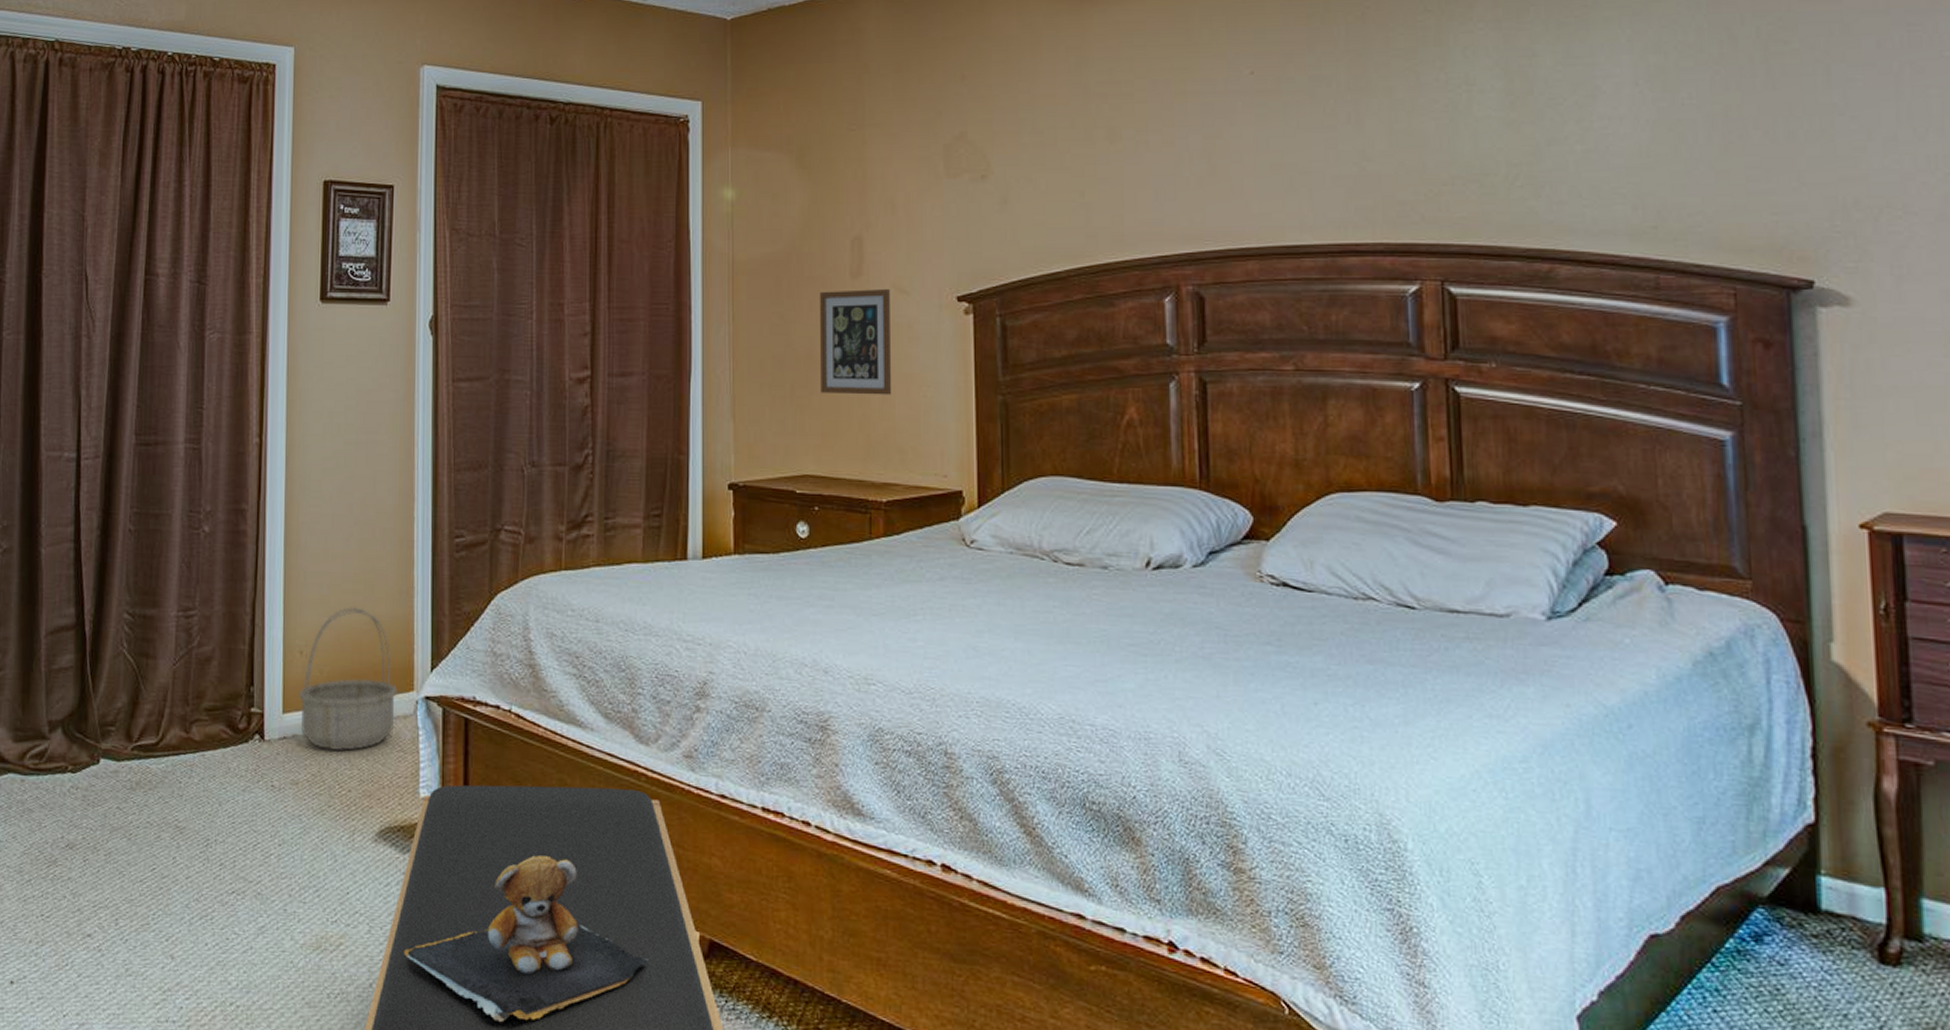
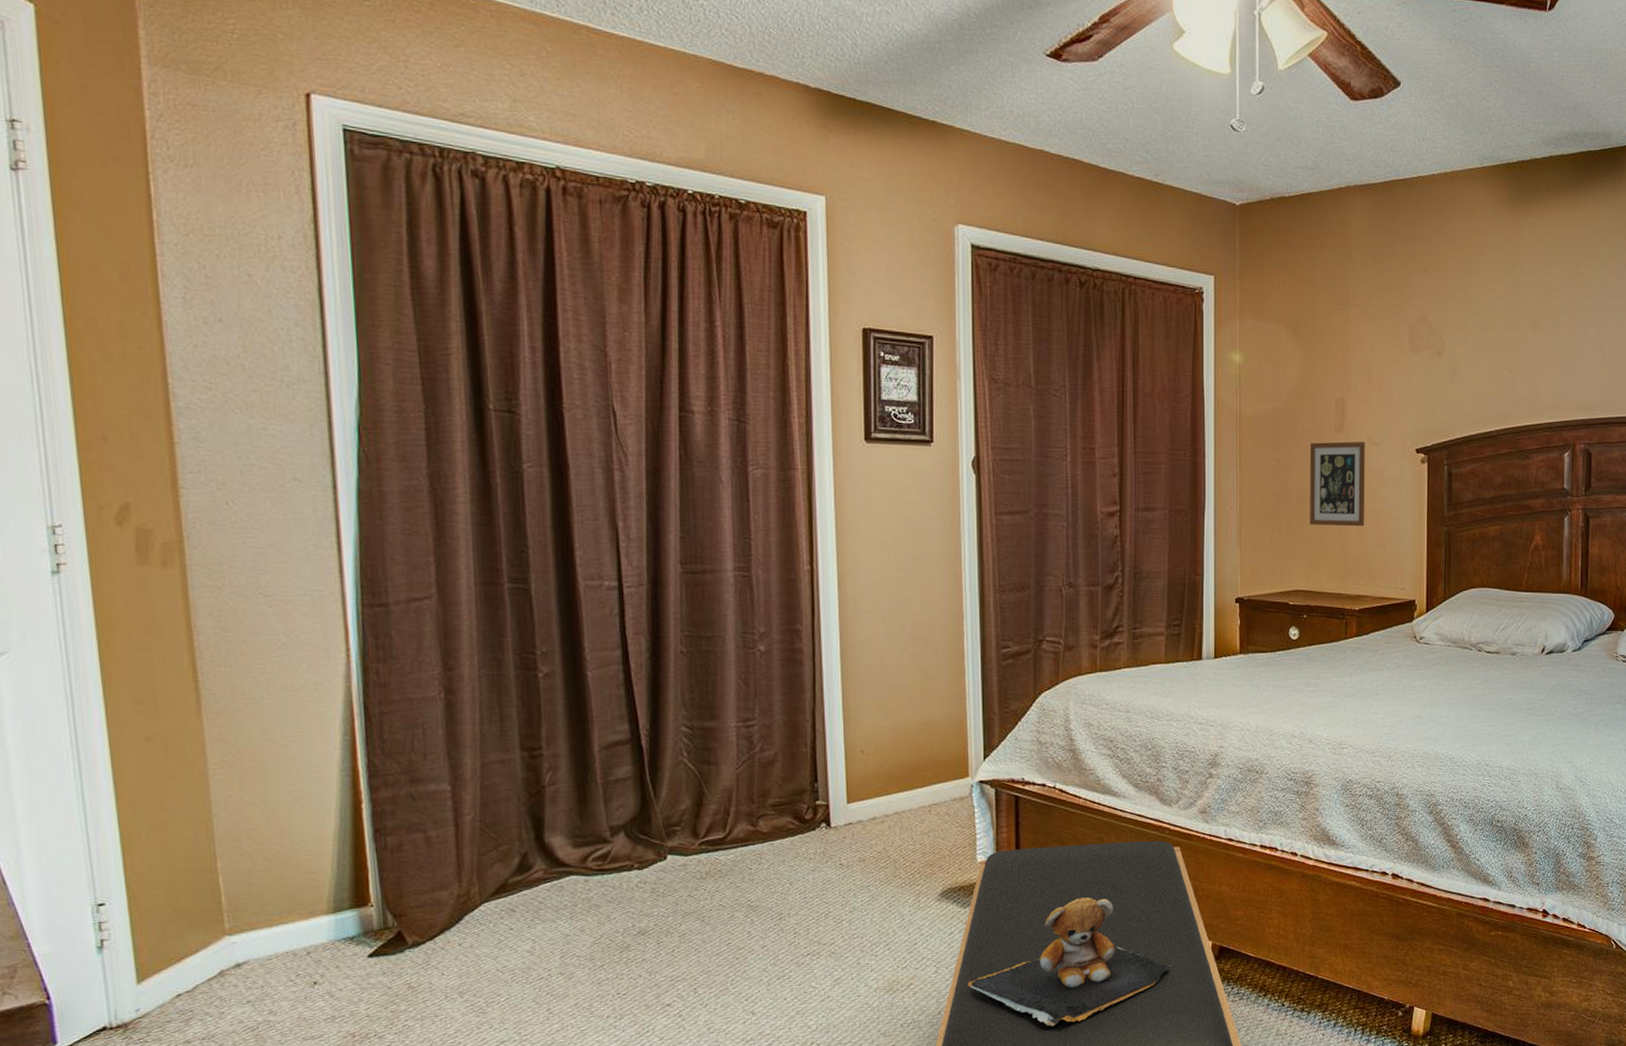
basket: present [299,607,397,752] -> none [862,711,953,831]

